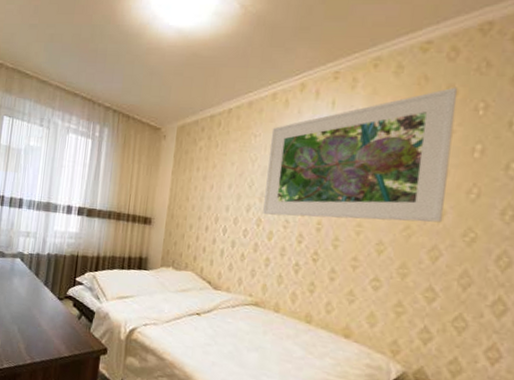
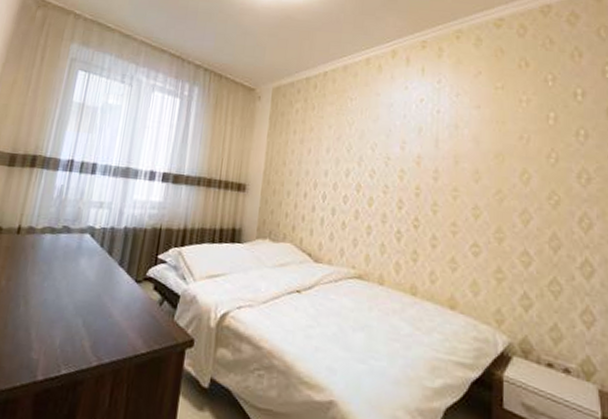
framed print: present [263,87,458,223] -> none [362,60,529,186]

